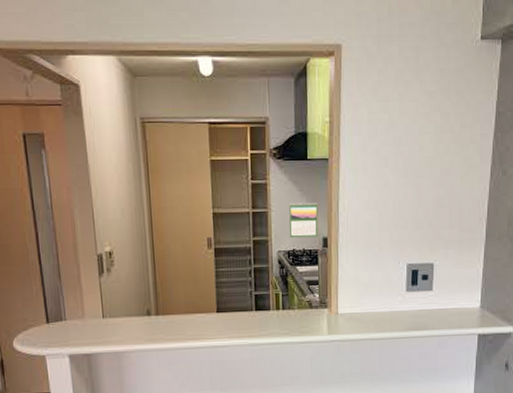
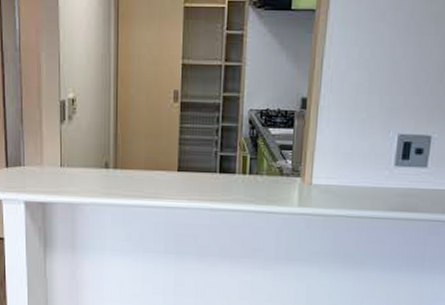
calendar: present [289,203,319,238] -> none [264,58,299,97]

